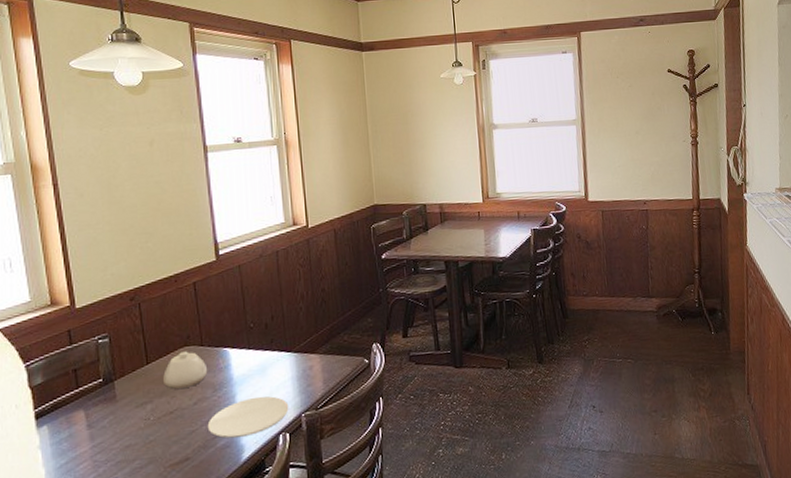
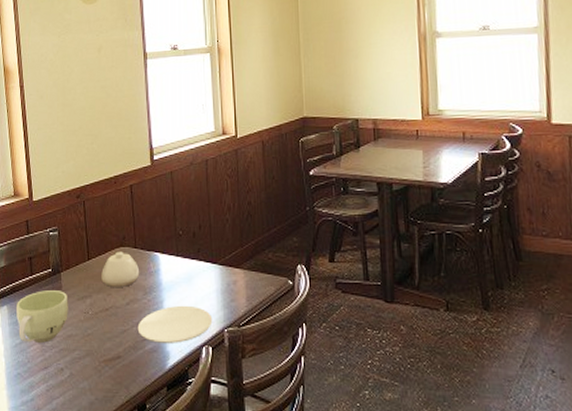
cup: none [60,400,125,461] -> present [16,290,68,343]

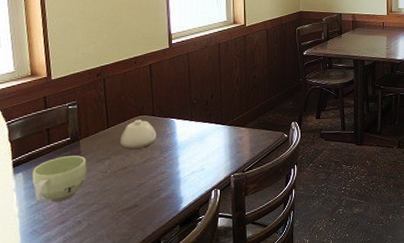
plate: present [137,305,213,343] -> none [154,159,221,191]

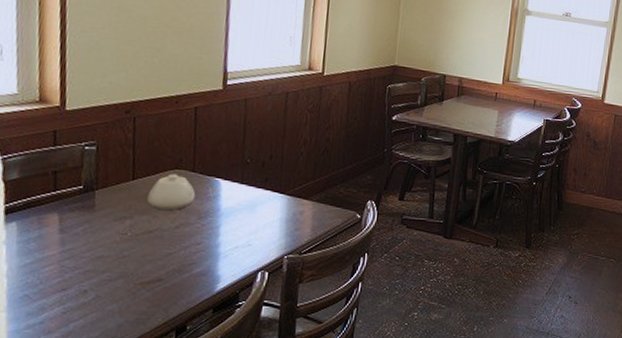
cup: present [32,155,87,203] -> none [28,208,102,264]

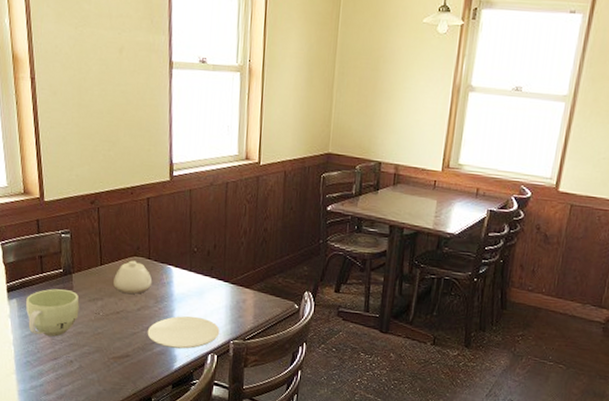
cup: none [28,208,102,264] -> present [26,289,80,337]
plate: none [185,231,273,268] -> present [147,316,220,349]

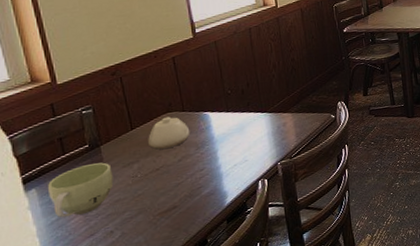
plate: present [147,316,220,349] -> none [192,150,266,188]

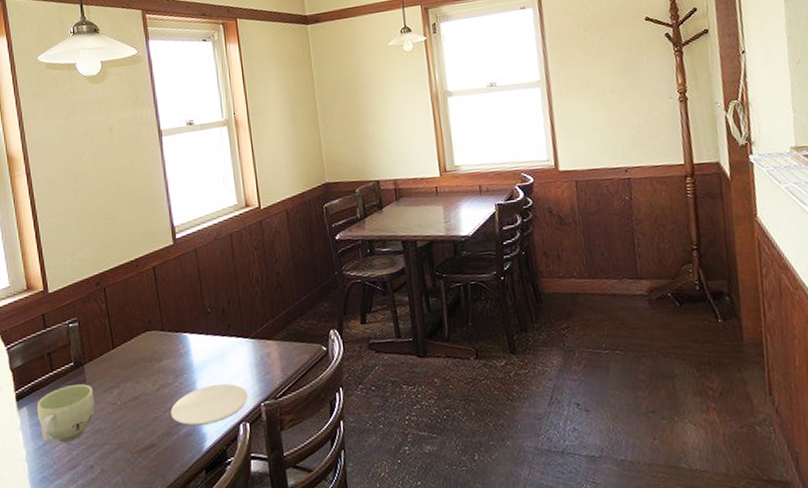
sugar bowl: present [148,116,191,150] -> none [128,336,169,375]
plate: none [192,150,266,188] -> present [170,383,249,426]

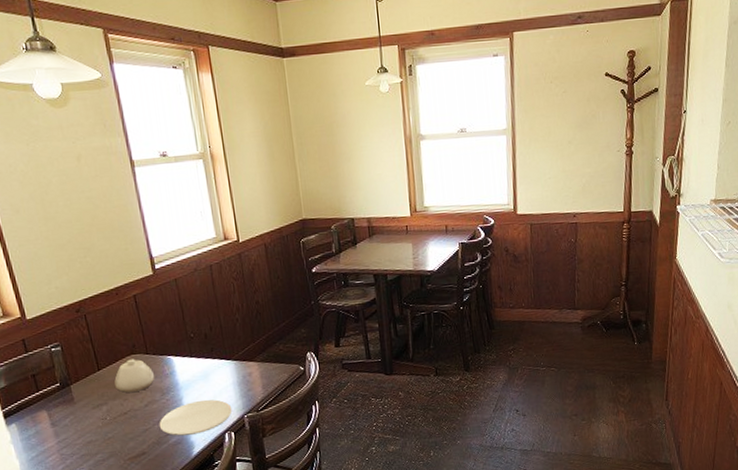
cup: present [37,384,95,443] -> none [26,402,85,454]
sugar bowl: none [128,336,169,375] -> present [114,359,155,393]

